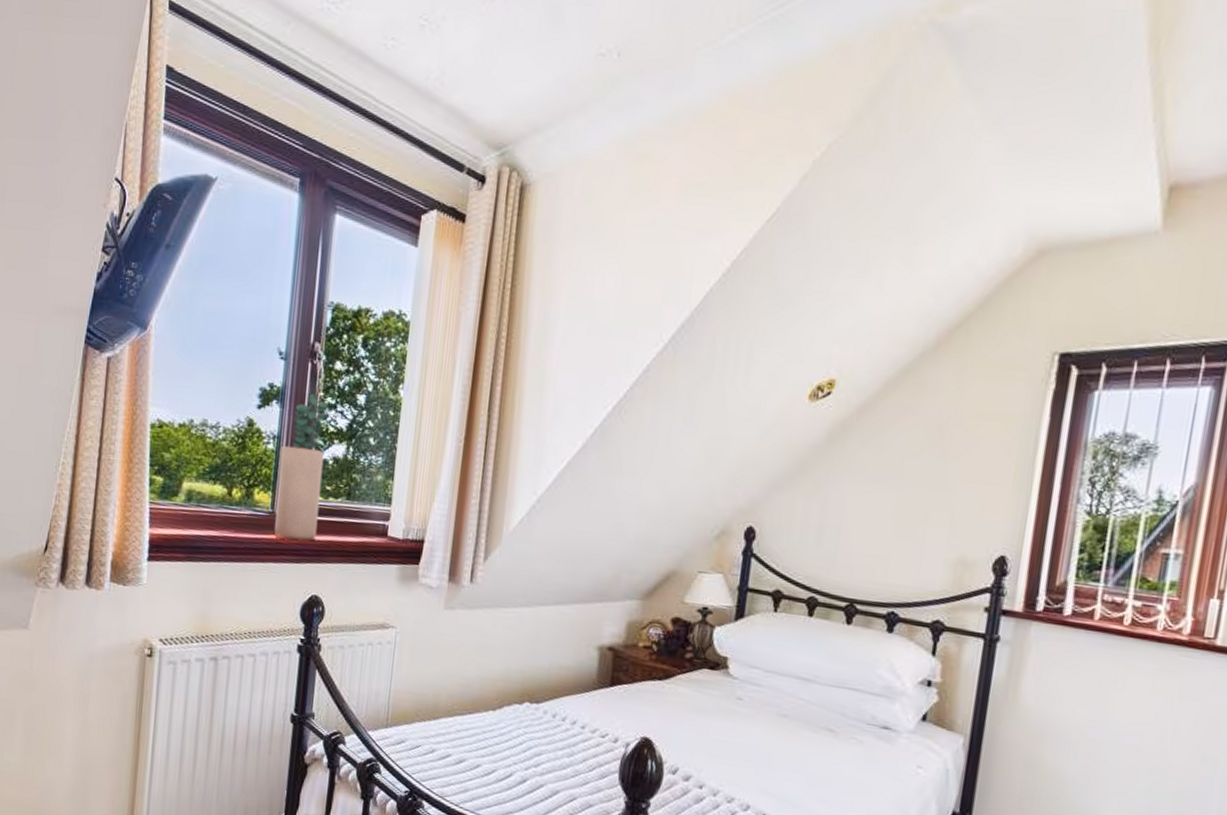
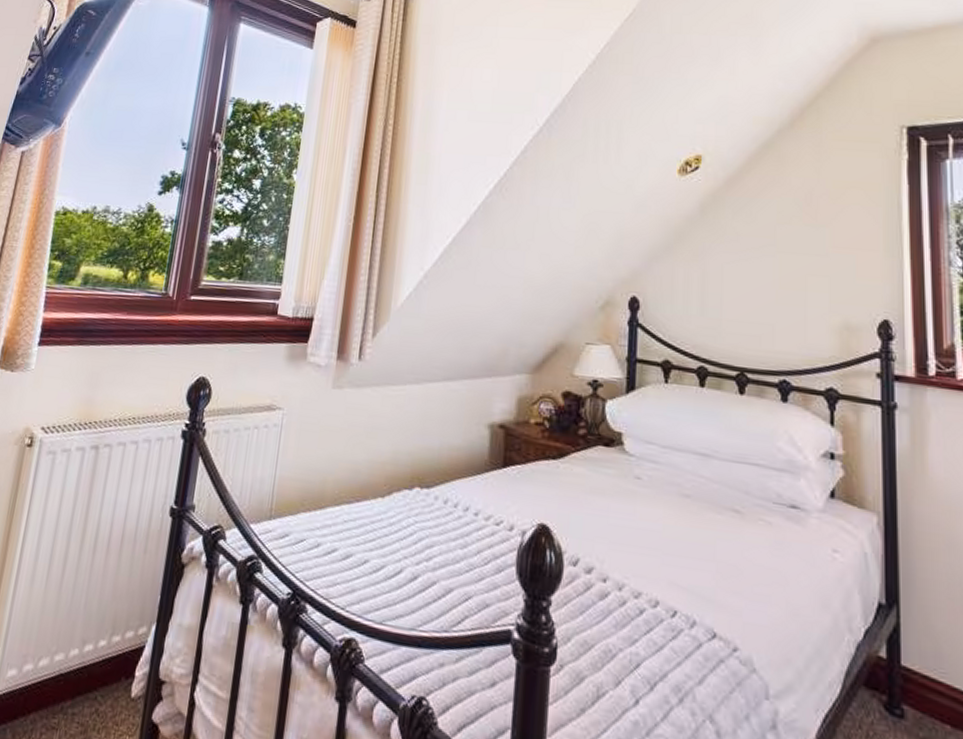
vase: present [274,387,328,542] -> none [166,174,225,322]

